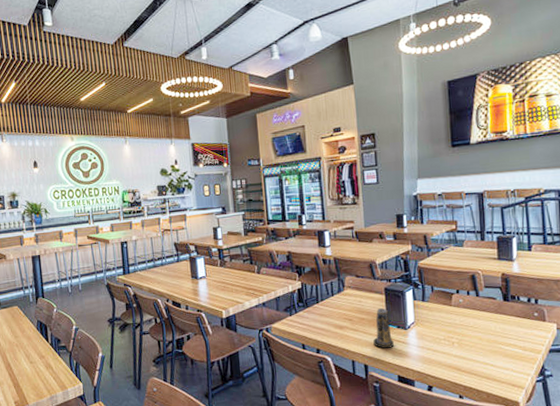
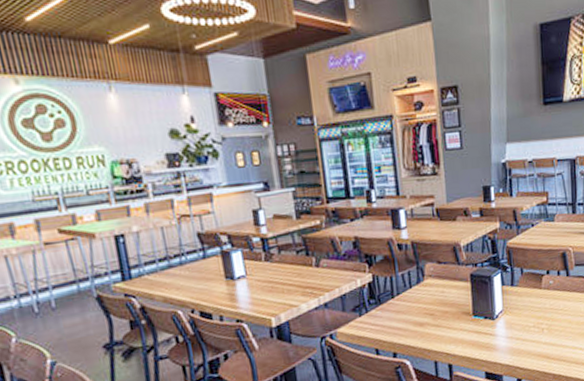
candle: present [373,308,394,349] -> none [458,297,481,344]

